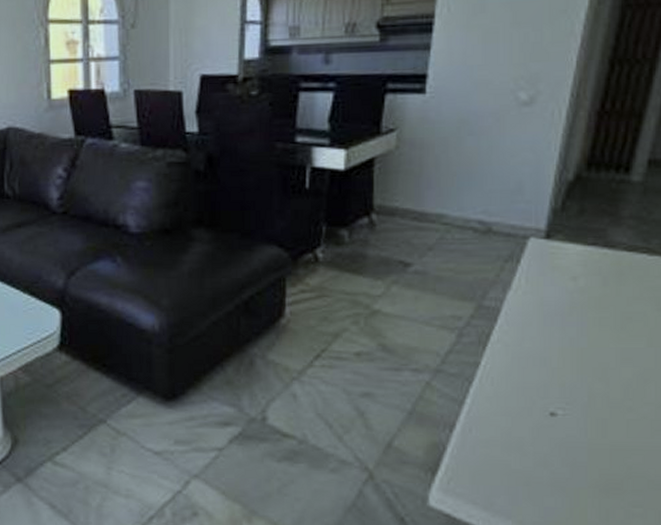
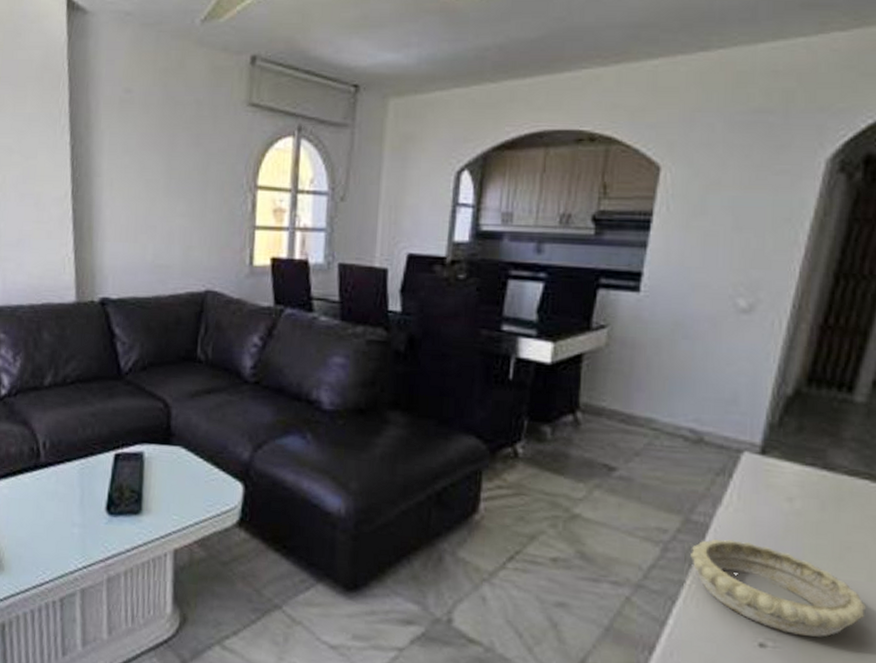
decorative bowl: none [484,320,646,402] -> present [690,539,866,637]

